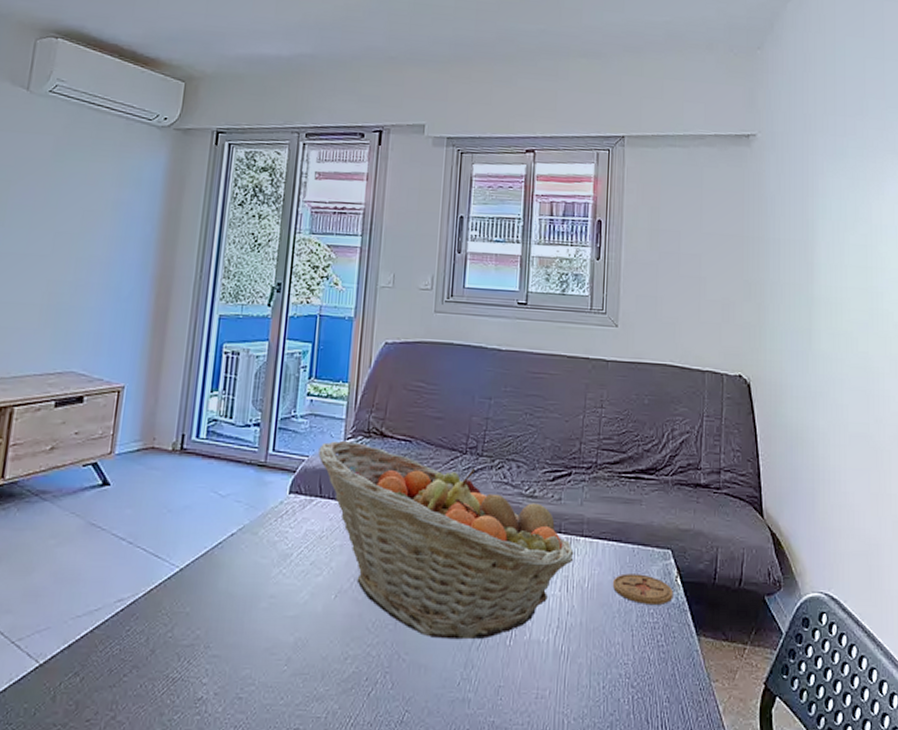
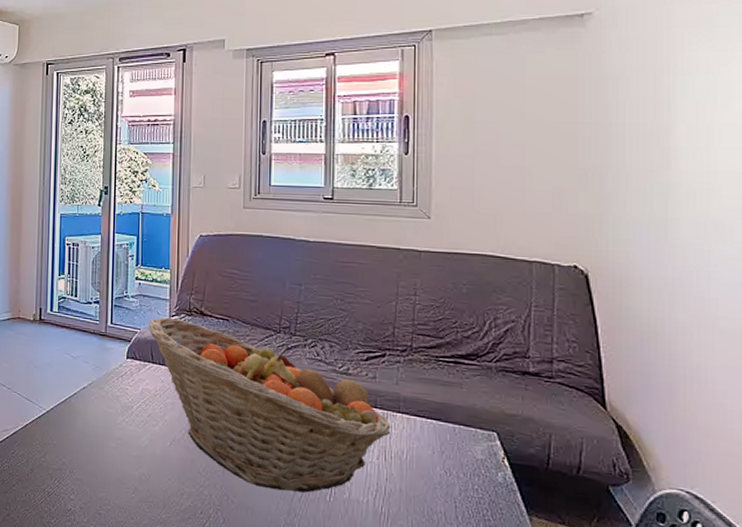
coaster: present [612,573,673,605] -> none [432,450,500,483]

